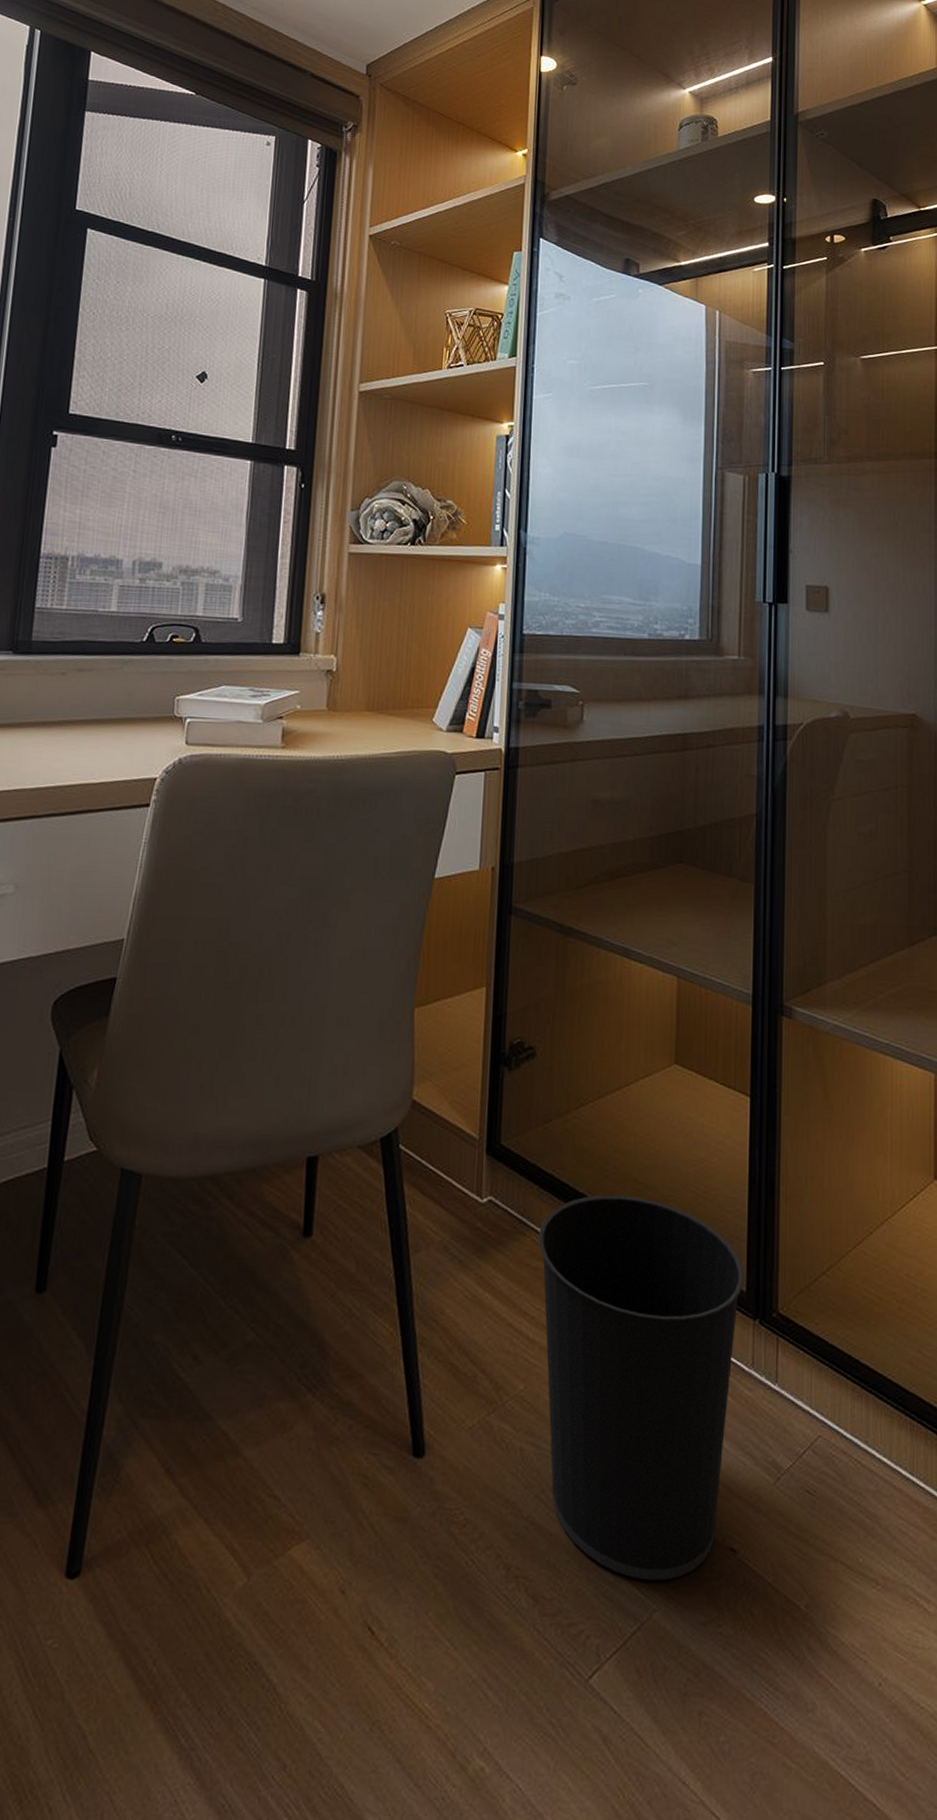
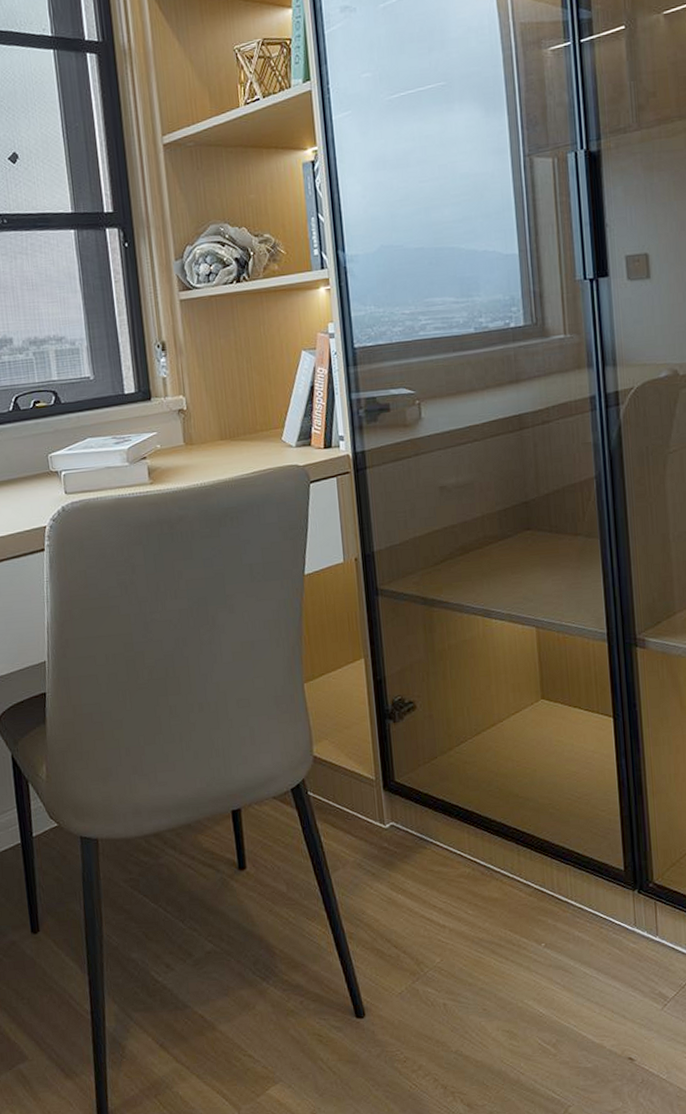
wastebasket: present [538,1194,745,1580] -> none [437,808,622,1086]

